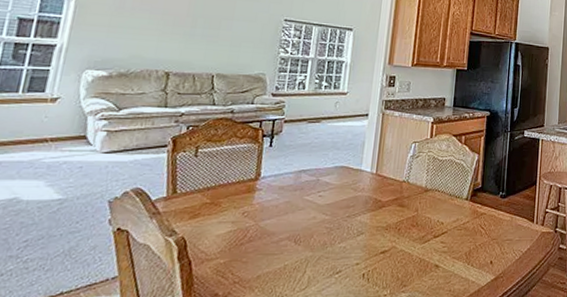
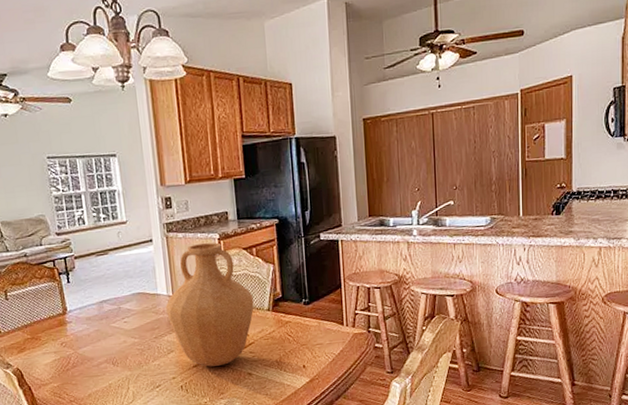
vase: none [365,125,455,254] -> present [166,242,254,367]

